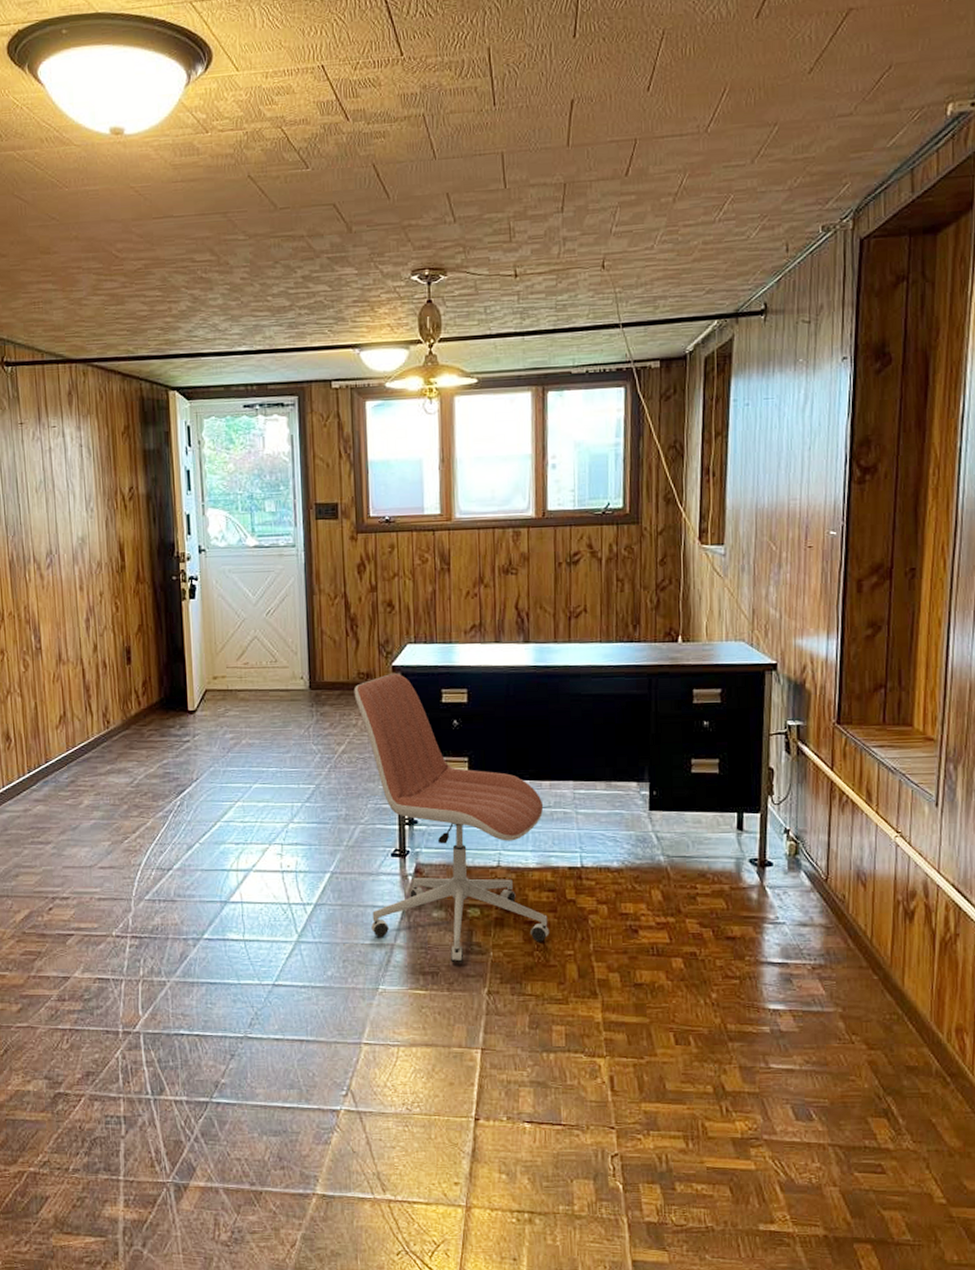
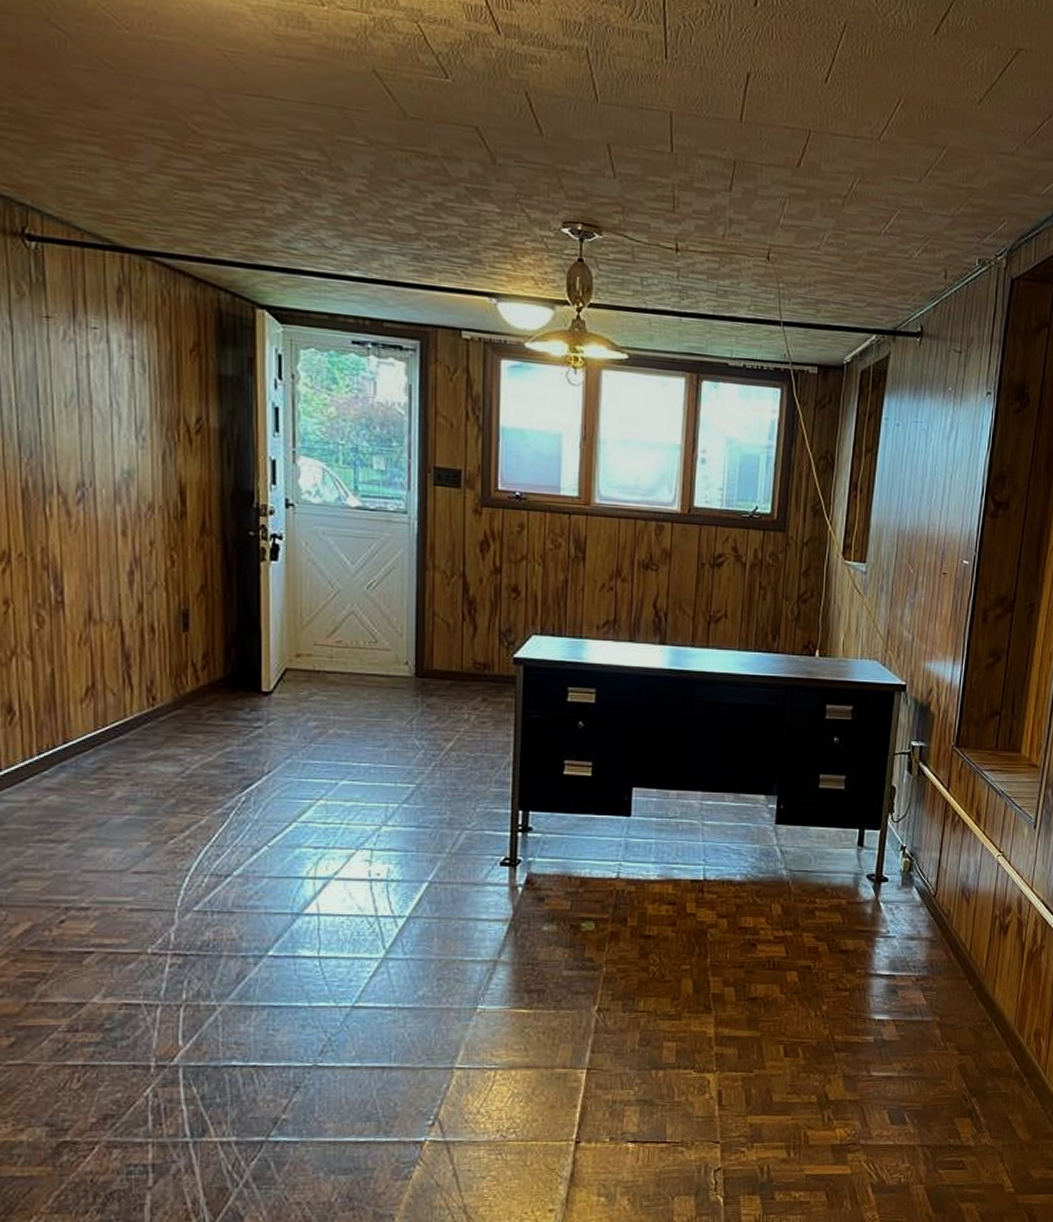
office chair: present [354,673,550,963] -> none [467,666,670,980]

